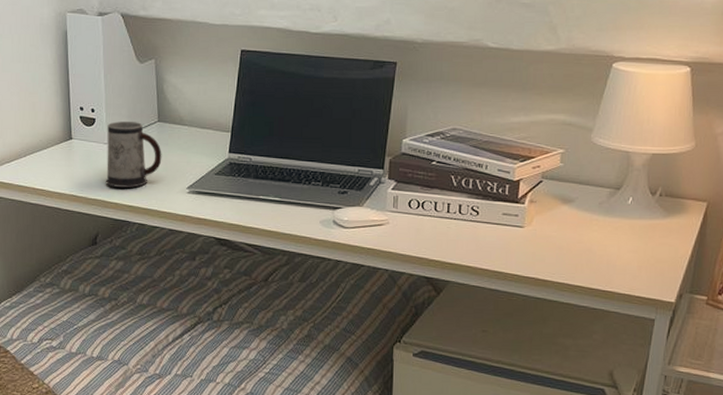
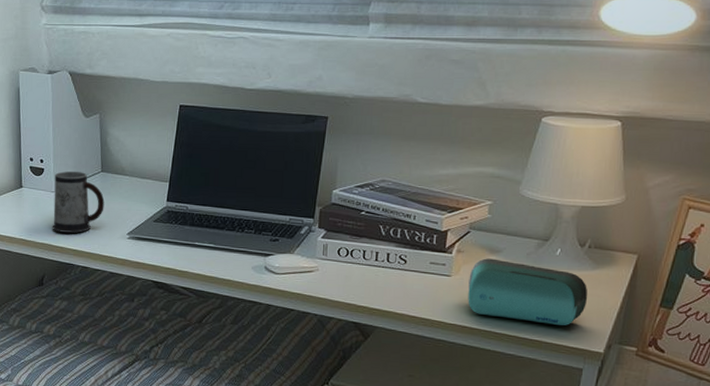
speaker: none [541,208,660,276] -> present [468,258,588,325]

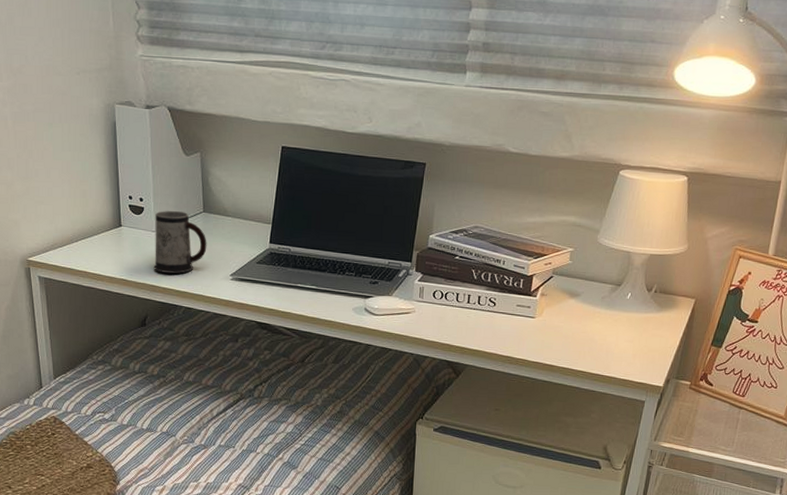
speaker: present [468,258,588,325] -> none [549,301,652,363]

